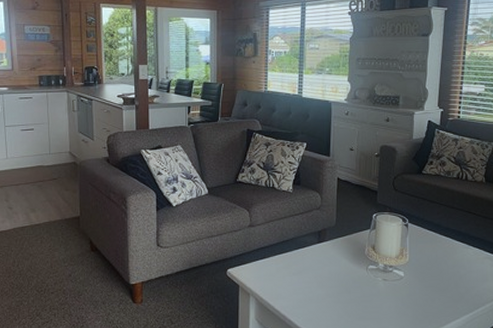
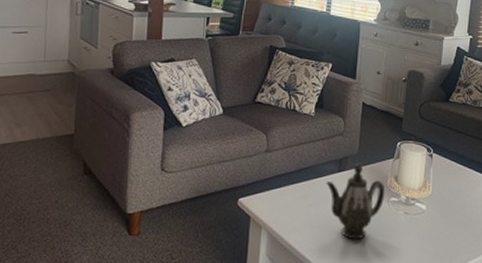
teapot: none [307,234,363,305] -> present [326,163,384,240]

